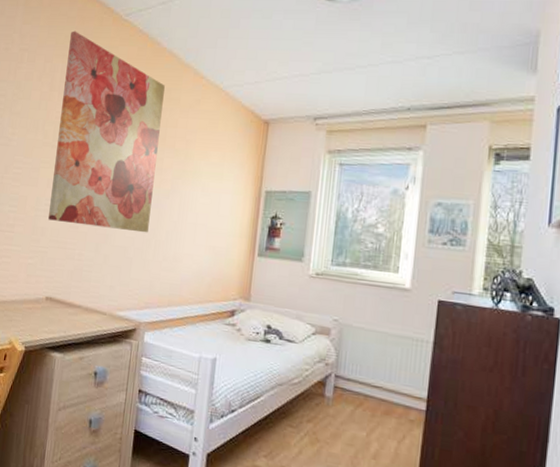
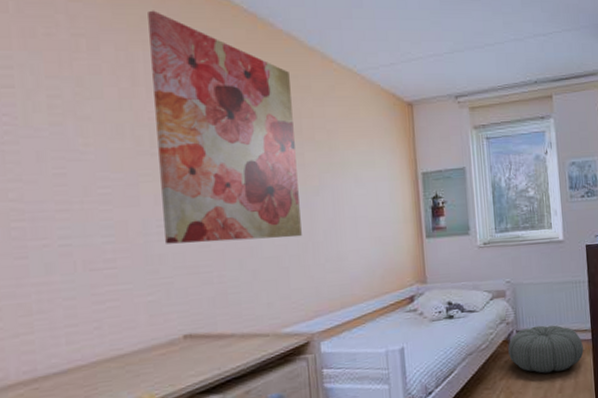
pouf: none [321,374,413,436] -> present [508,325,584,374]

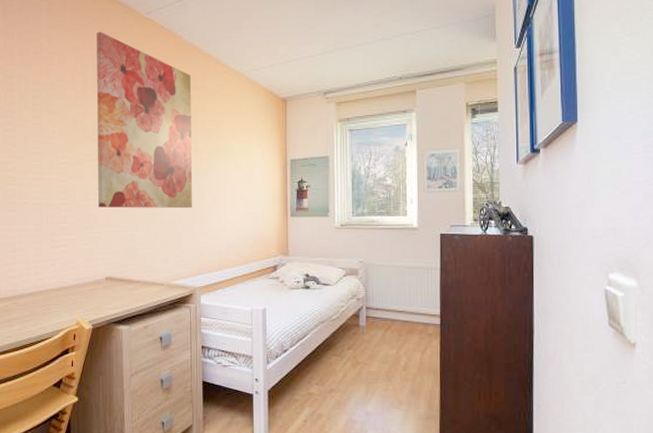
pouf: present [508,325,584,374] -> none [357,305,431,350]

